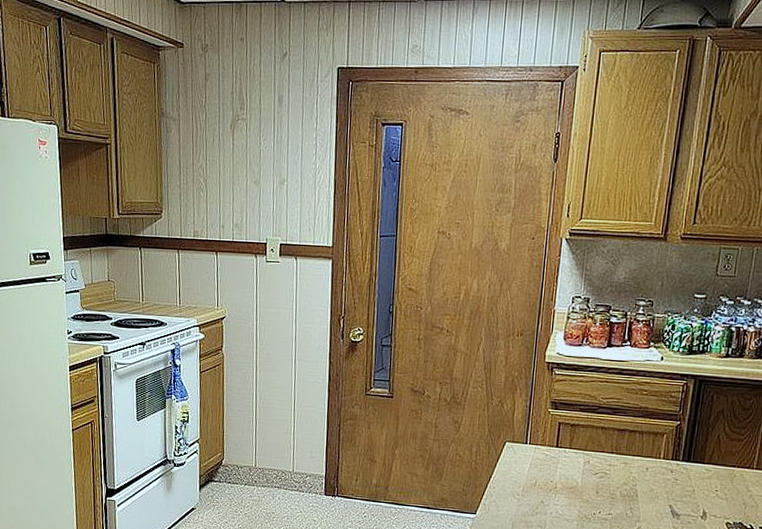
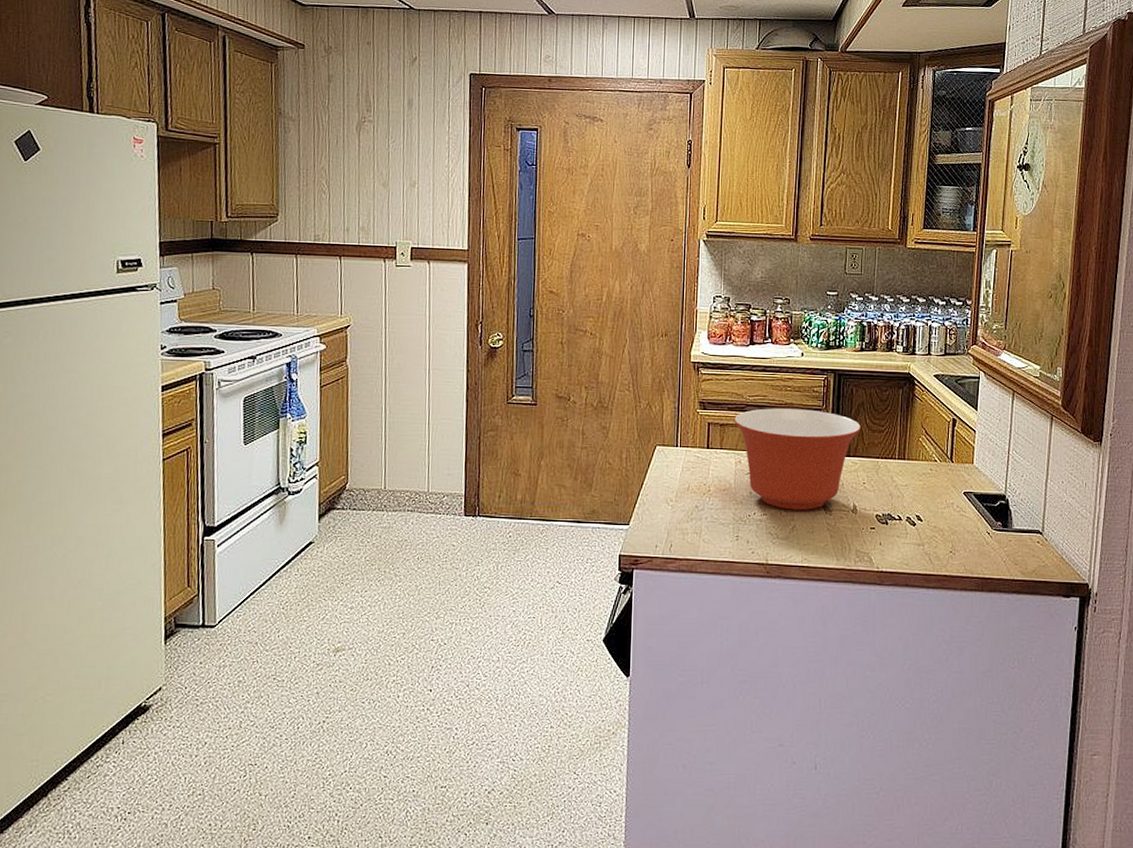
mixing bowl: none [585,411,720,513] -> present [733,408,862,510]

